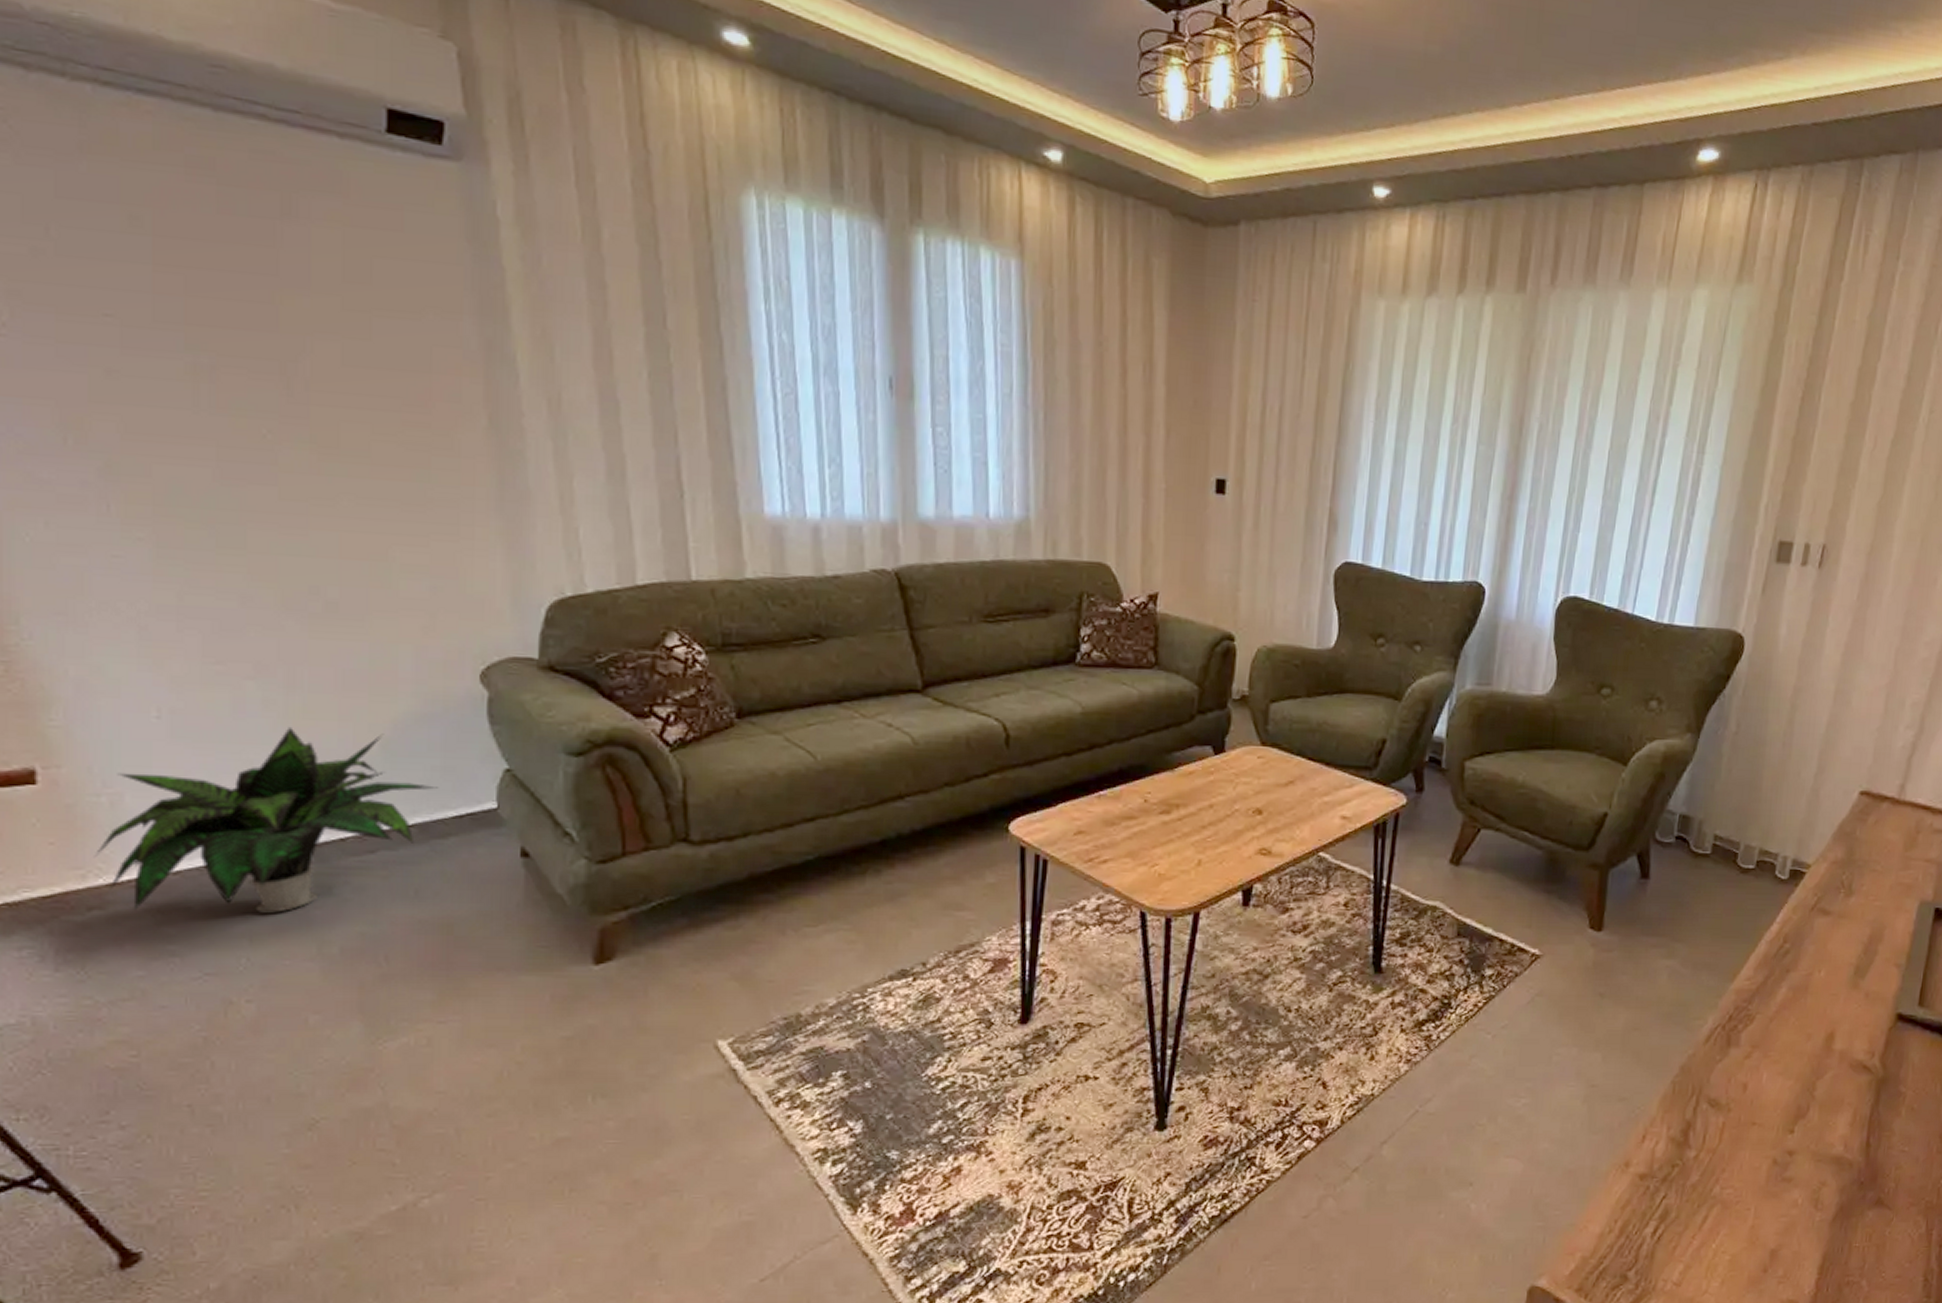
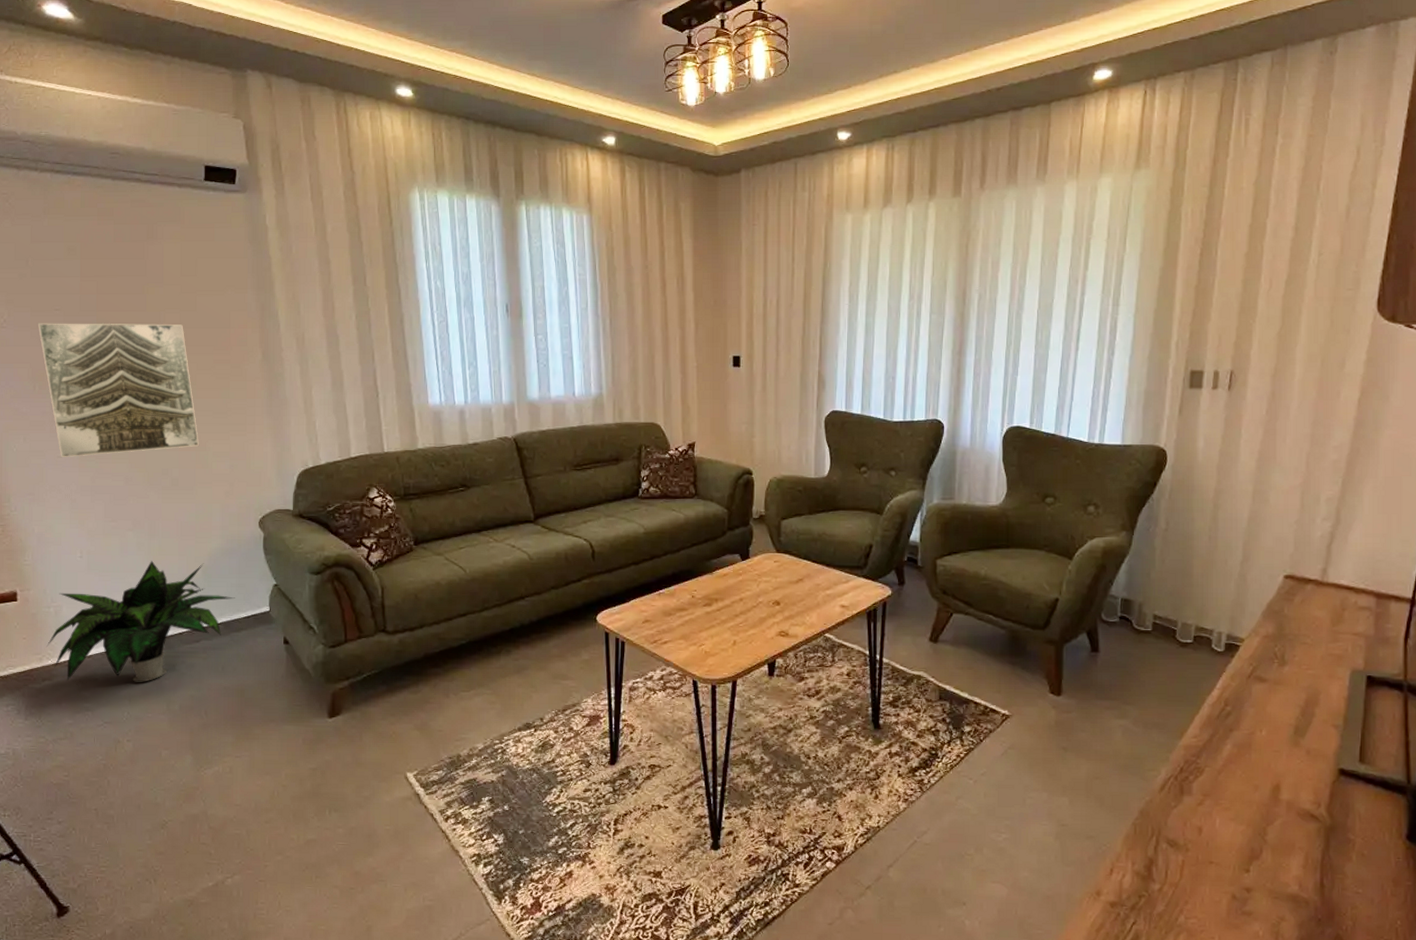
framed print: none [69,334,377,559] -> present [37,323,200,458]

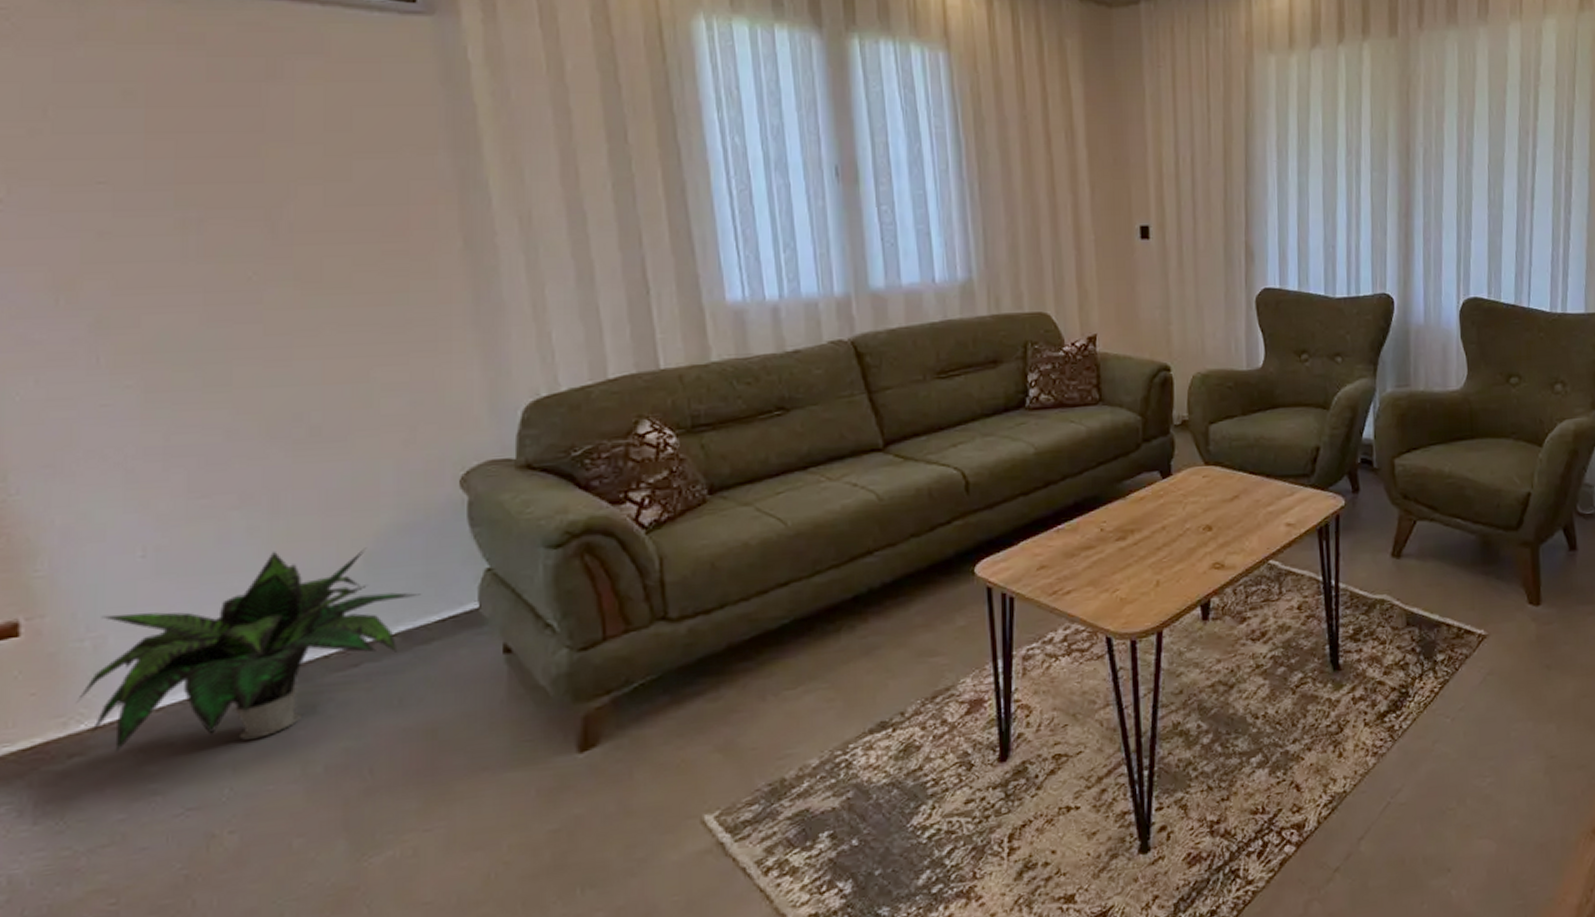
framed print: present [37,323,200,458] -> none [63,201,359,407]

